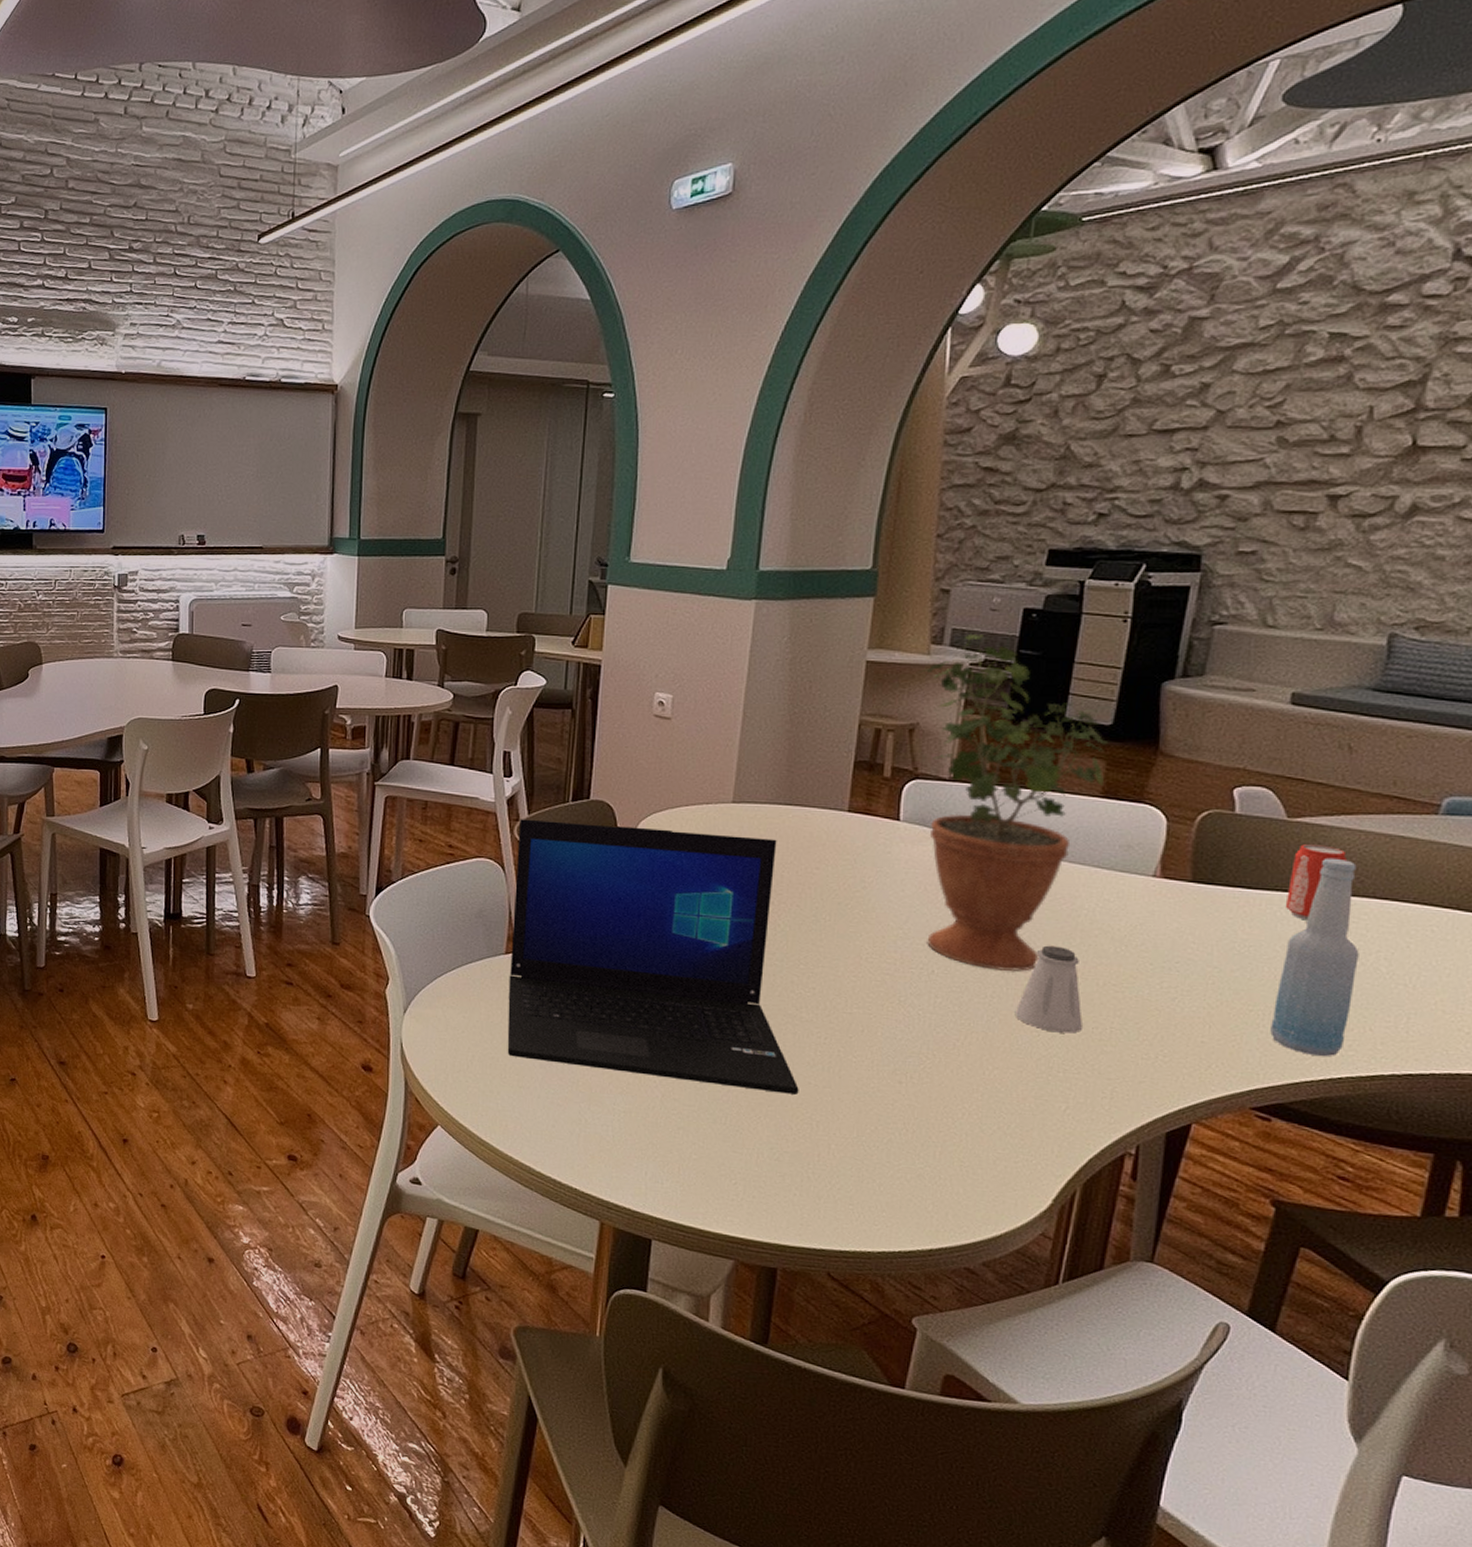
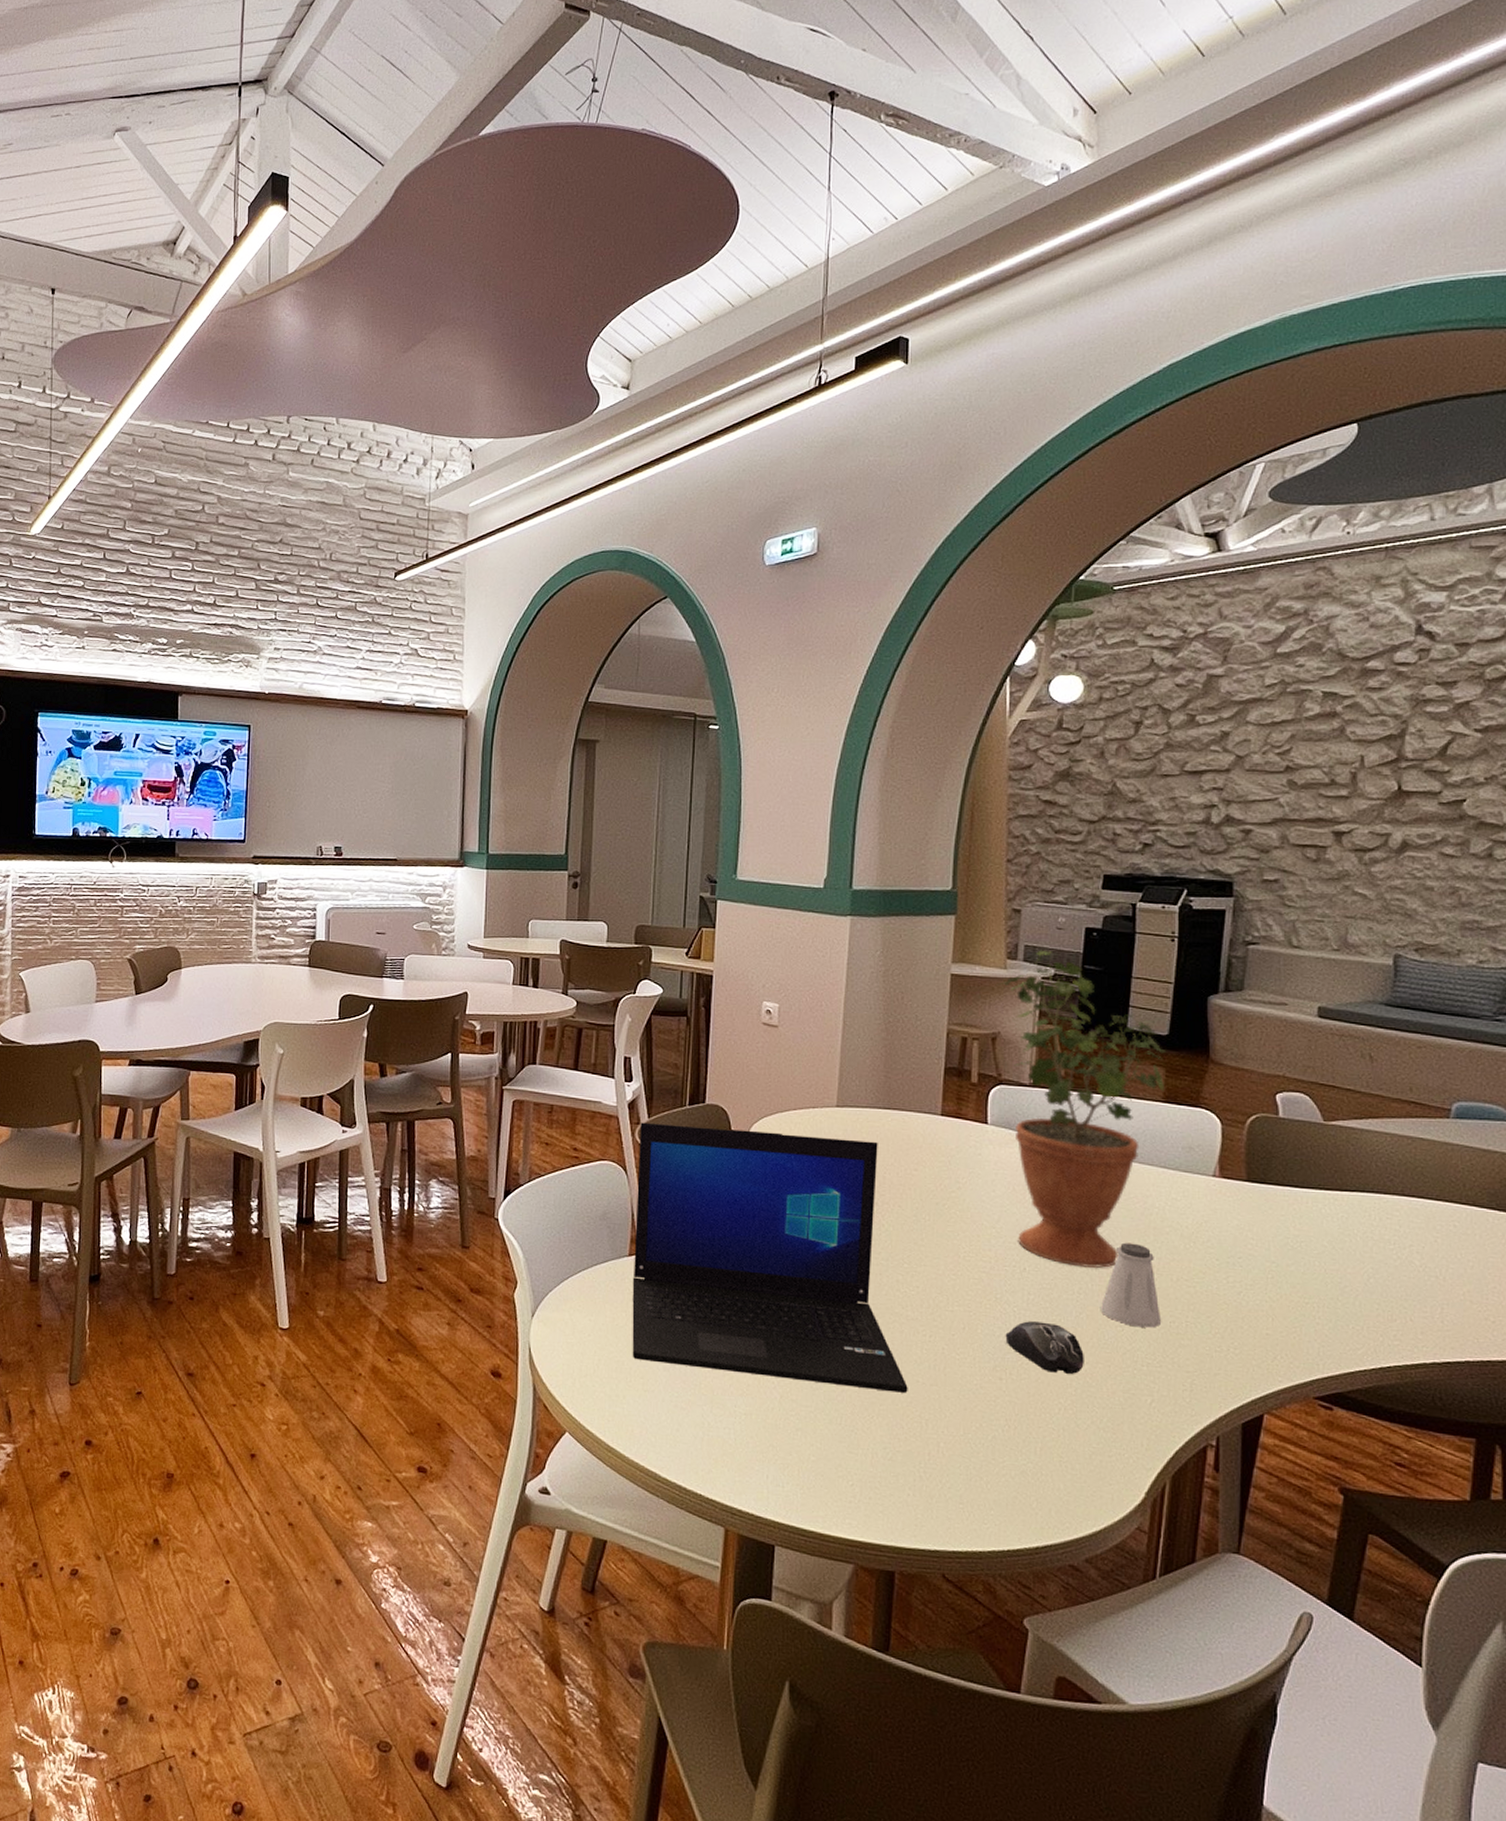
computer mouse: none [907,1024,994,1079] -> present [1005,1321,1084,1374]
bottle: present [1270,857,1359,1057] -> none [1325,1158,1395,1347]
beverage can: present [1285,844,1348,921] -> none [1328,1146,1378,1217]

